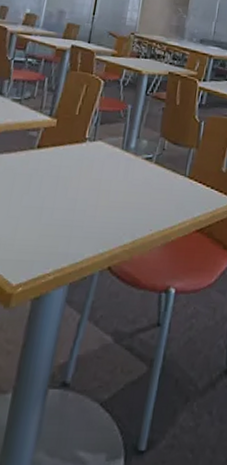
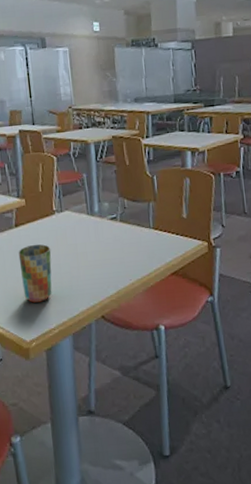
cup: none [24,171,71,240] -> present [18,244,52,303]

